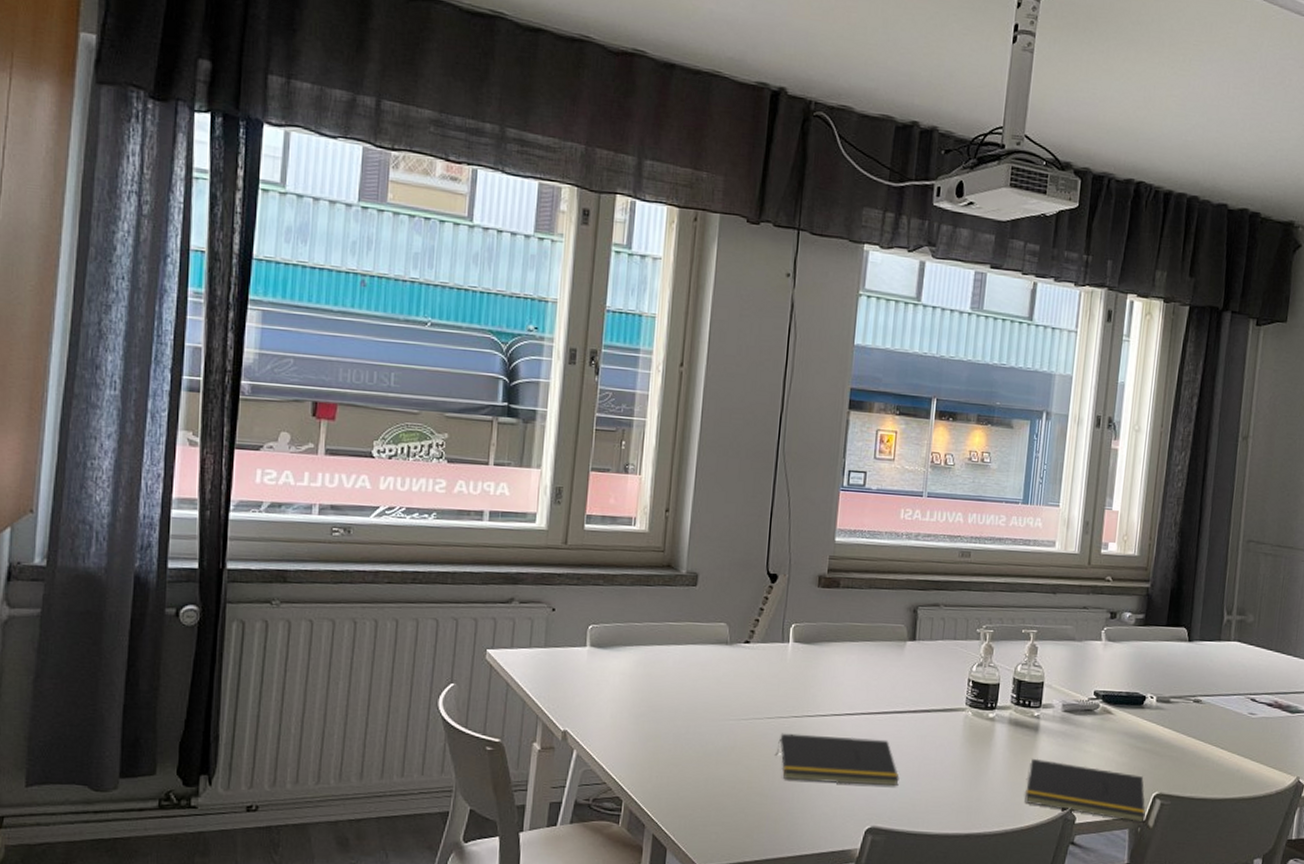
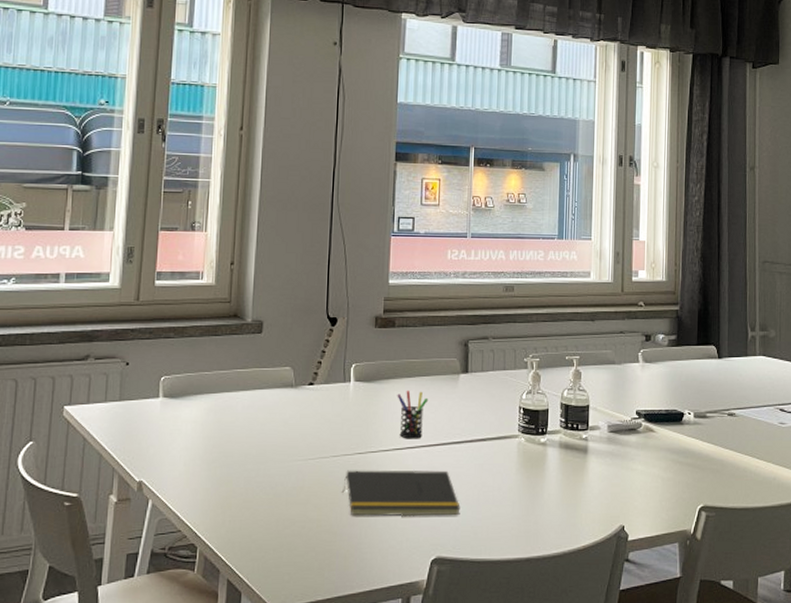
pen holder: none [838,654,872,706] -> present [397,390,429,439]
notepad: present [1024,758,1146,823] -> none [578,479,693,536]

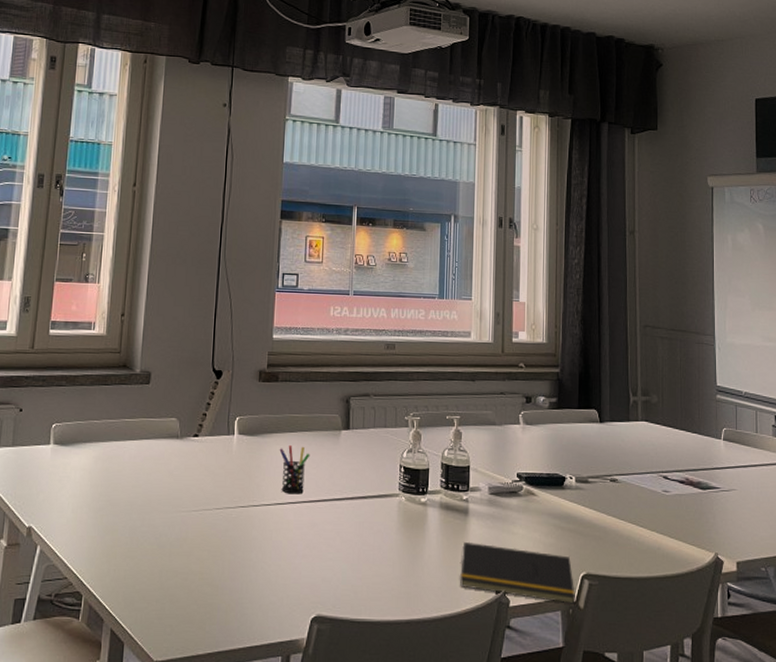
notepad: present [343,470,460,517] -> none [225,523,341,574]
notepad: none [578,479,693,536] -> present [459,541,575,604]

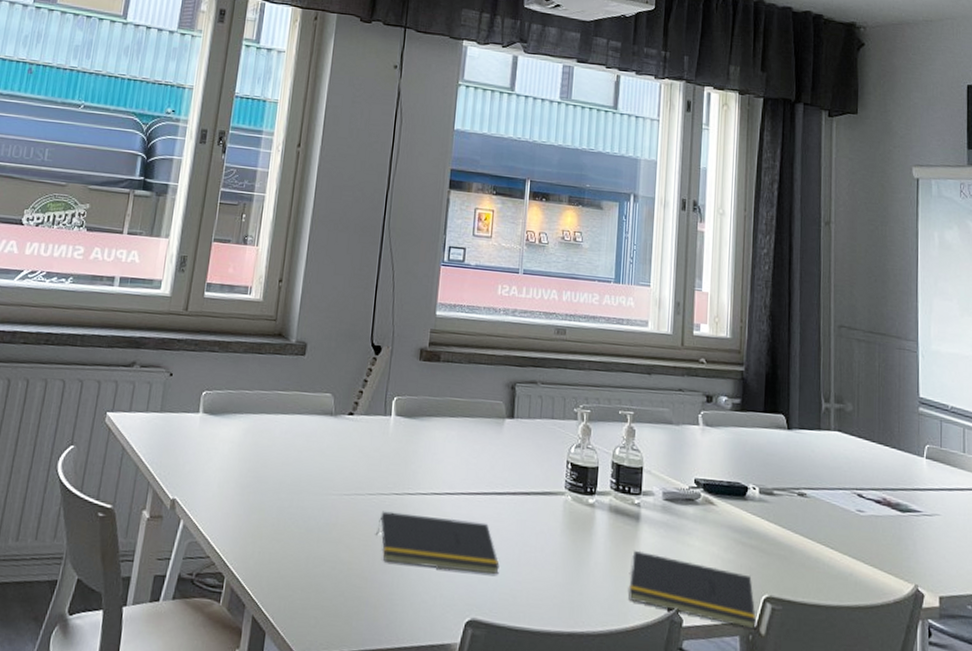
notepad: none [225,523,341,574] -> present [376,511,500,575]
pen holder: present [279,444,310,495] -> none [438,430,471,485]

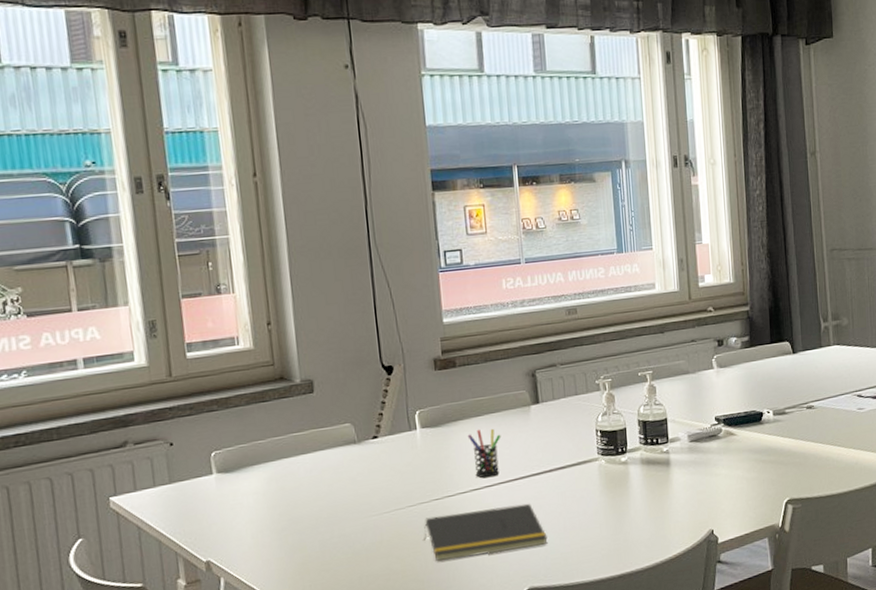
pen holder: none [438,430,471,485] -> present [467,428,501,478]
notepad: present [628,550,756,630] -> none [666,486,781,534]

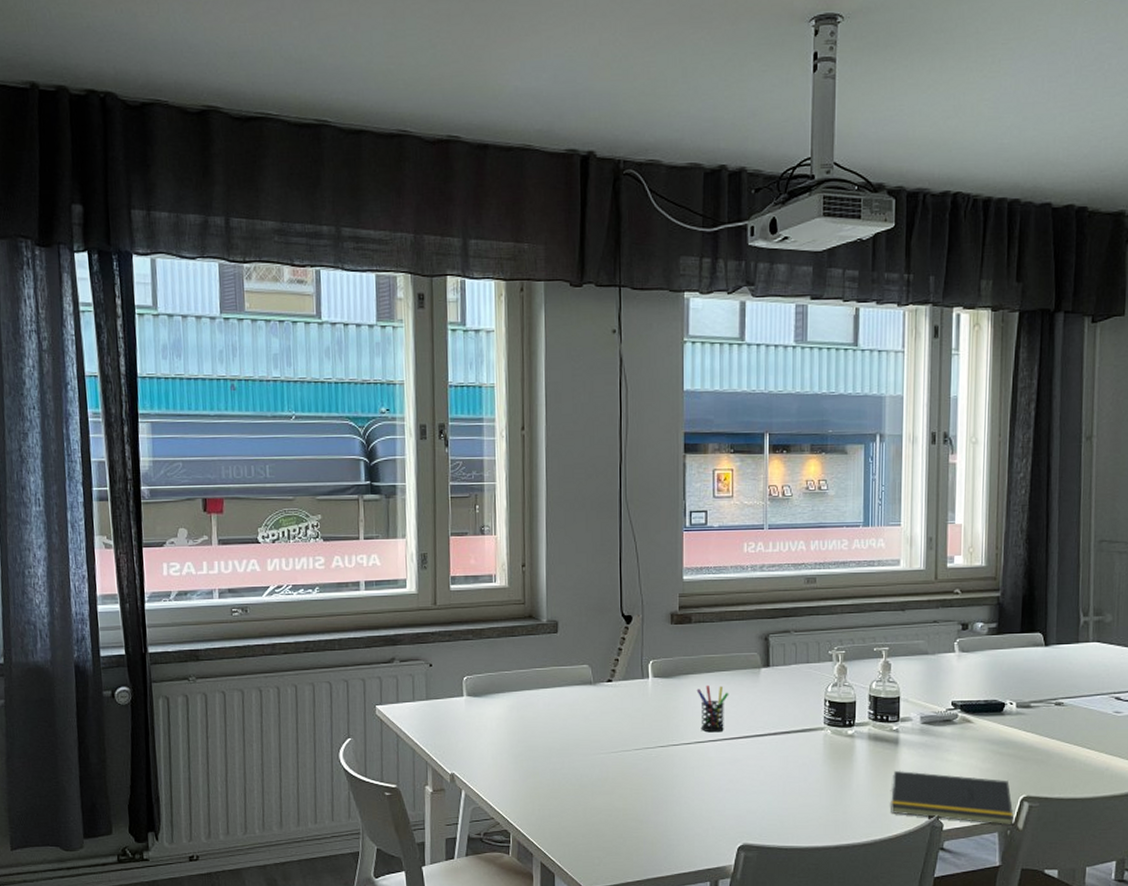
notepad: present [424,503,548,561] -> none [646,762,766,806]
notepad: none [666,486,781,534] -> present [889,770,1014,826]

